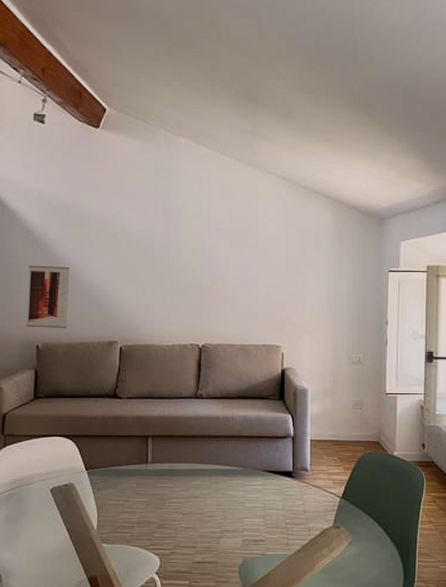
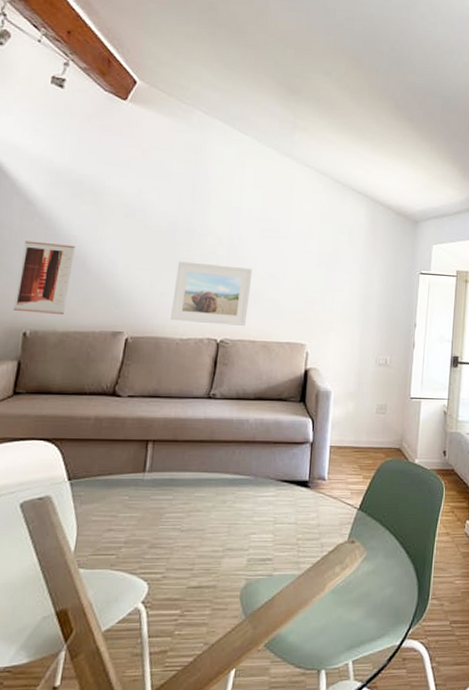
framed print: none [157,274,226,331] -> present [171,261,253,326]

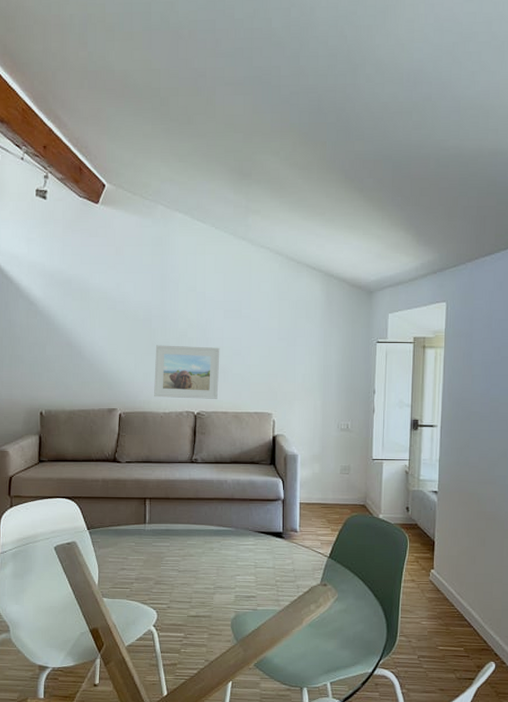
wall art: present [13,240,75,316] -> none [30,336,71,397]

